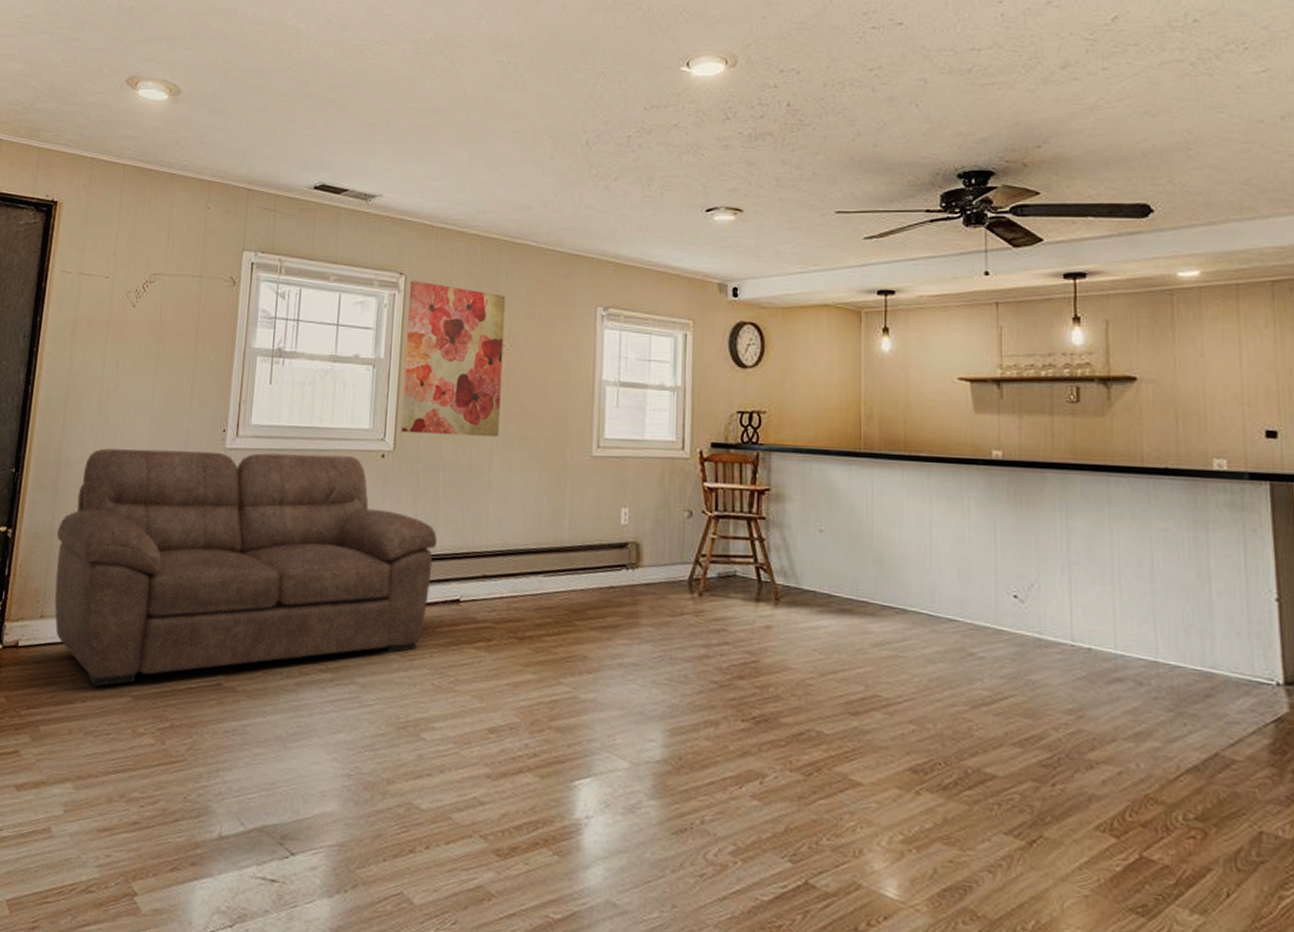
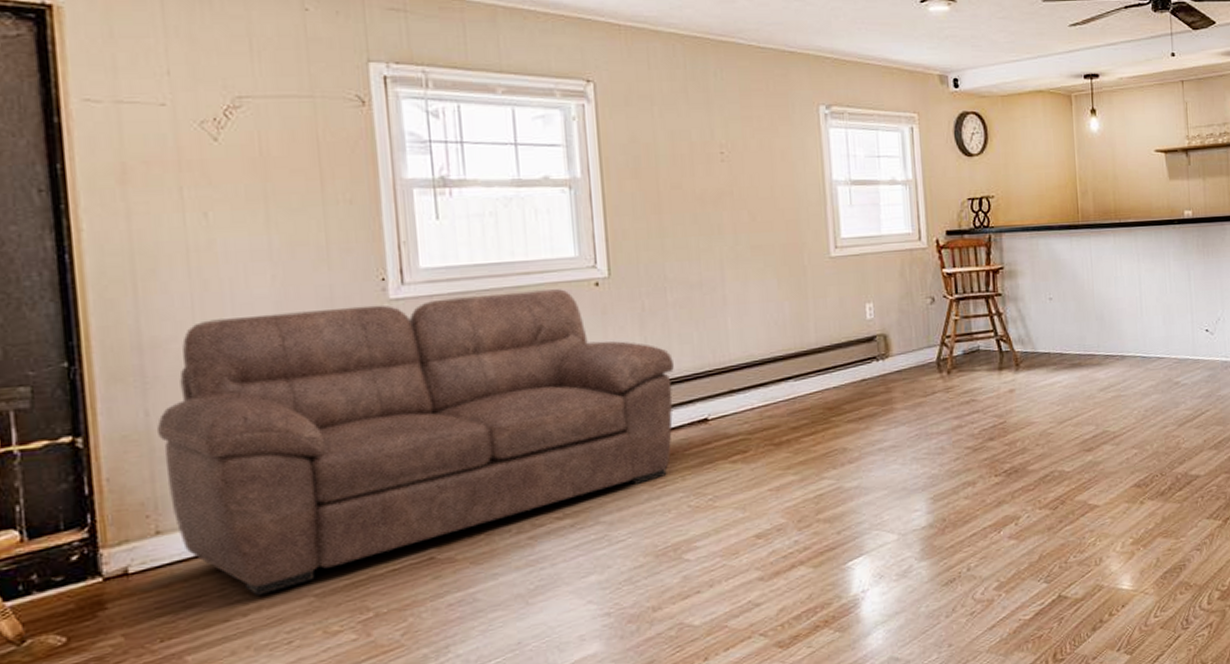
wall art: present [401,280,506,437] -> none [601,88,728,257]

